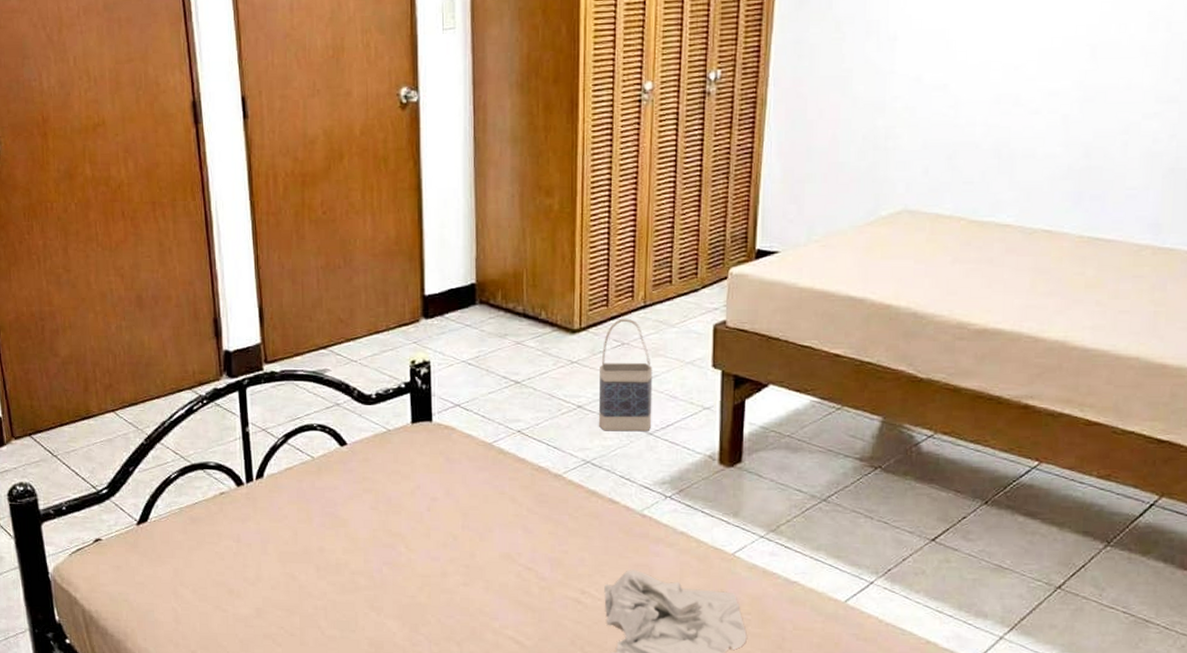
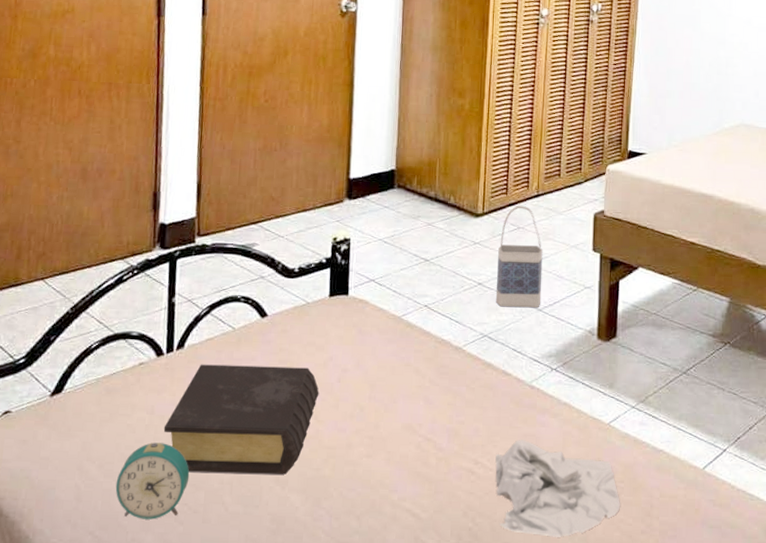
alarm clock: none [211,569,283,641] -> present [115,442,190,520]
book: none [252,493,409,601] -> present [163,364,319,475]

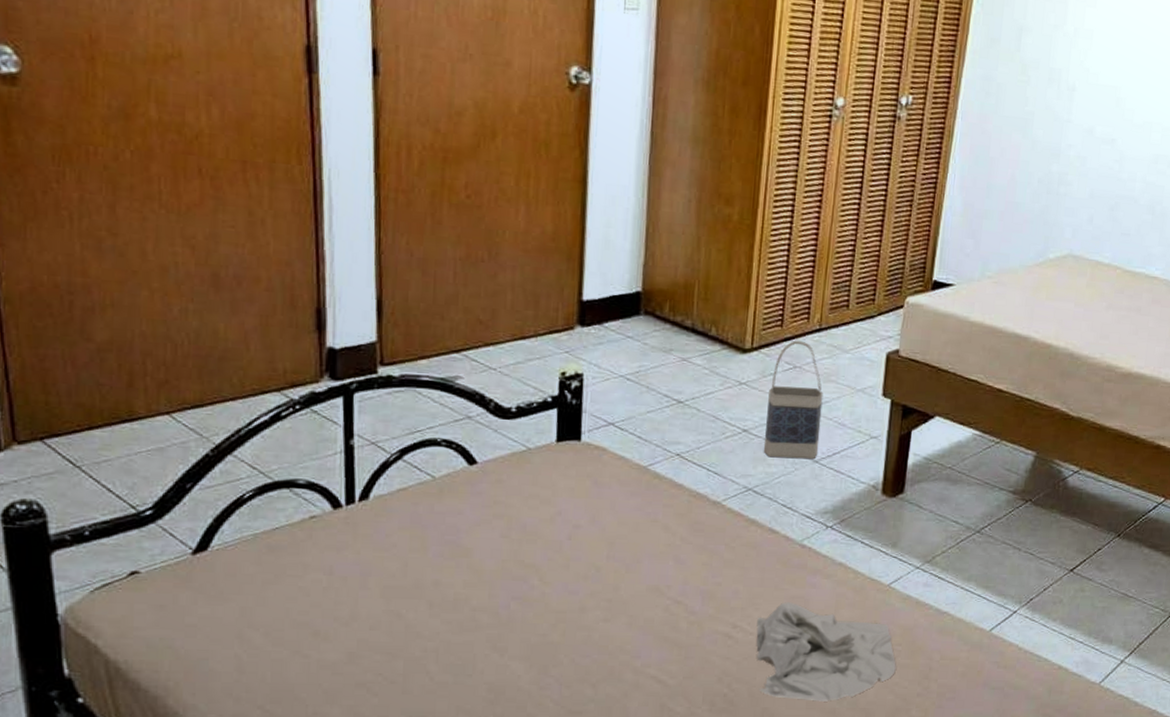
alarm clock: present [115,442,190,520] -> none [288,607,384,691]
book: present [163,364,319,475] -> none [347,518,545,641]

